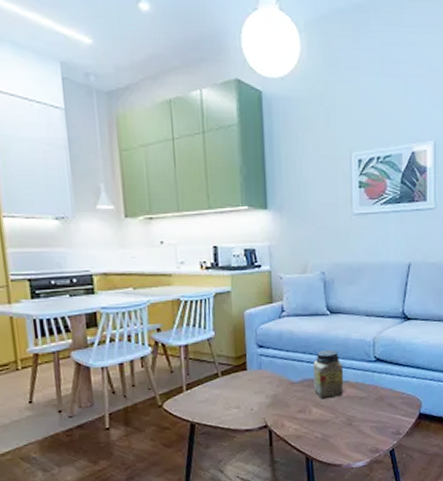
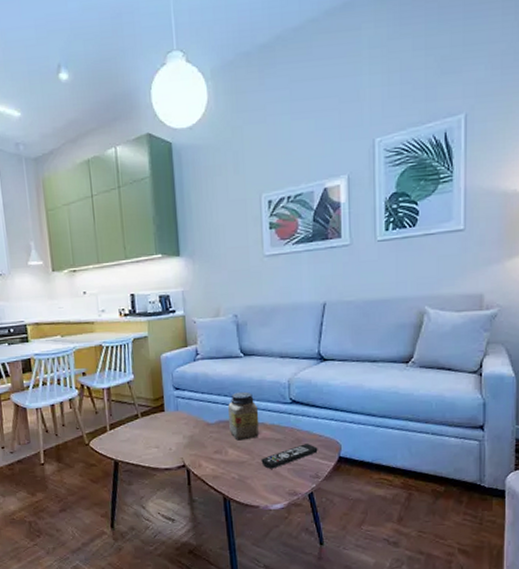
remote control: none [345,401,400,427] -> present [261,444,318,469]

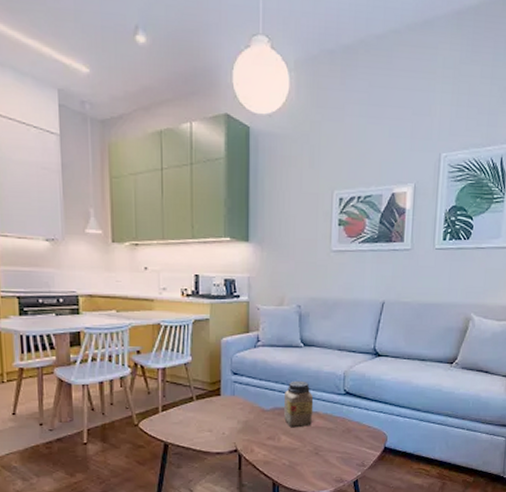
remote control: present [261,444,318,469] -> none [312,434,366,456]

